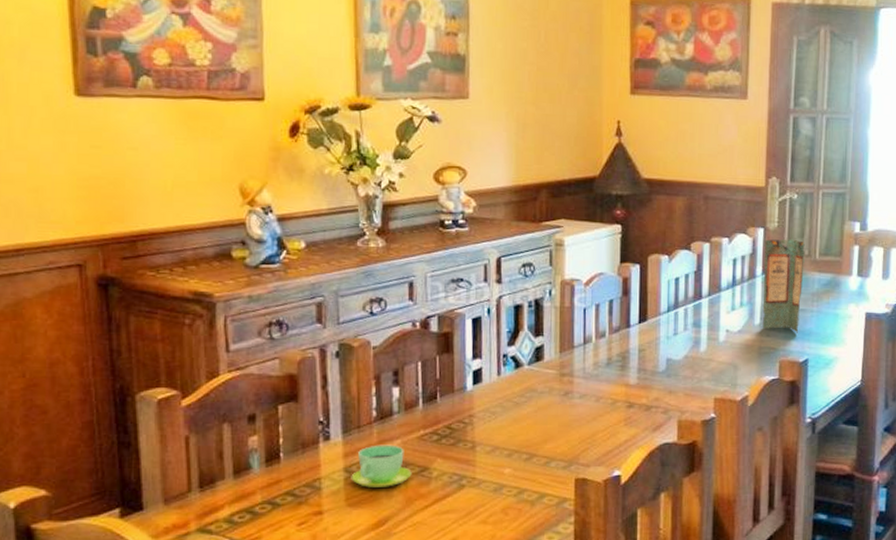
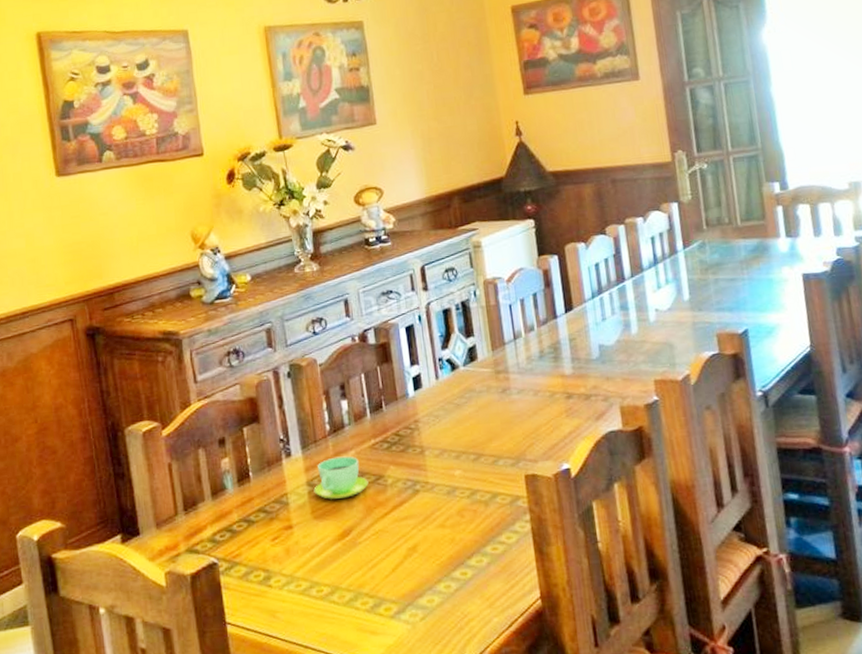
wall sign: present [762,239,805,333] -> none [681,208,732,305]

